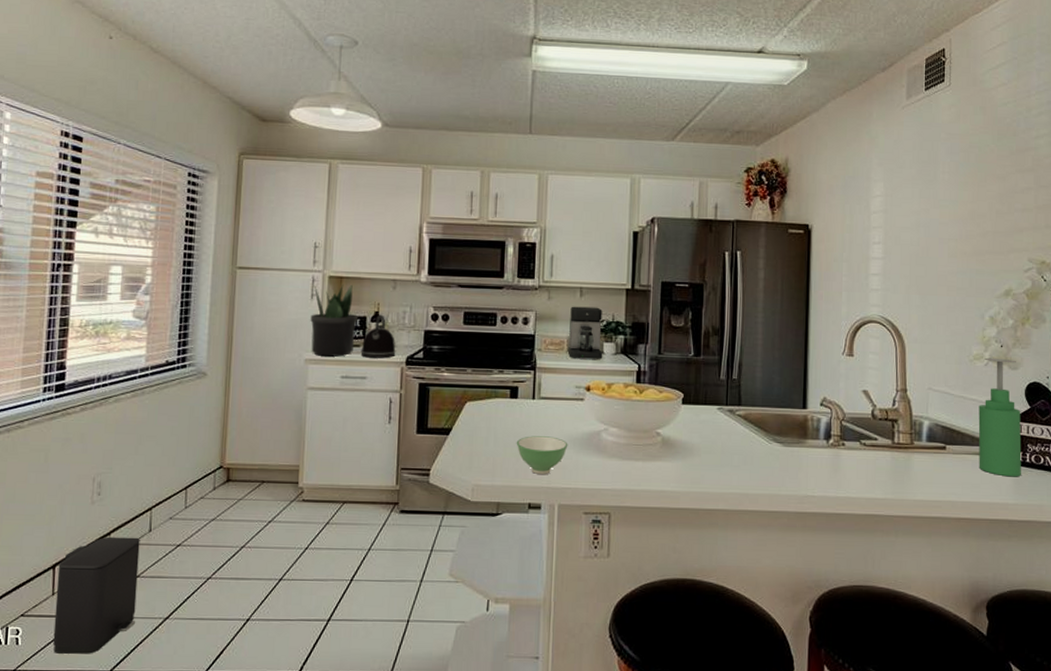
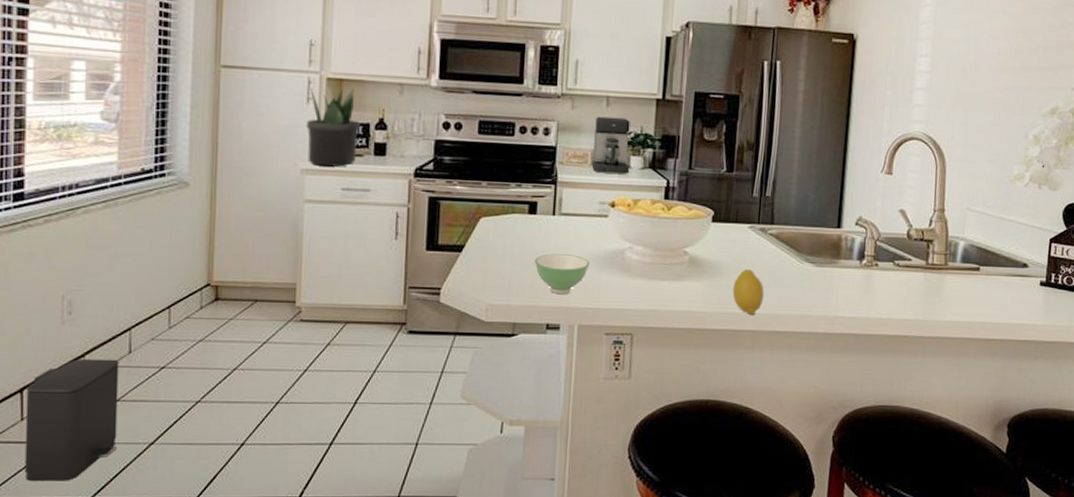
kettle: present [360,314,396,358] -> none [363,121,403,170]
fruit: none [704,450,735,494] -> present [732,269,764,314]
soap dispenser: present [978,357,1022,477] -> none [1011,177,1057,299]

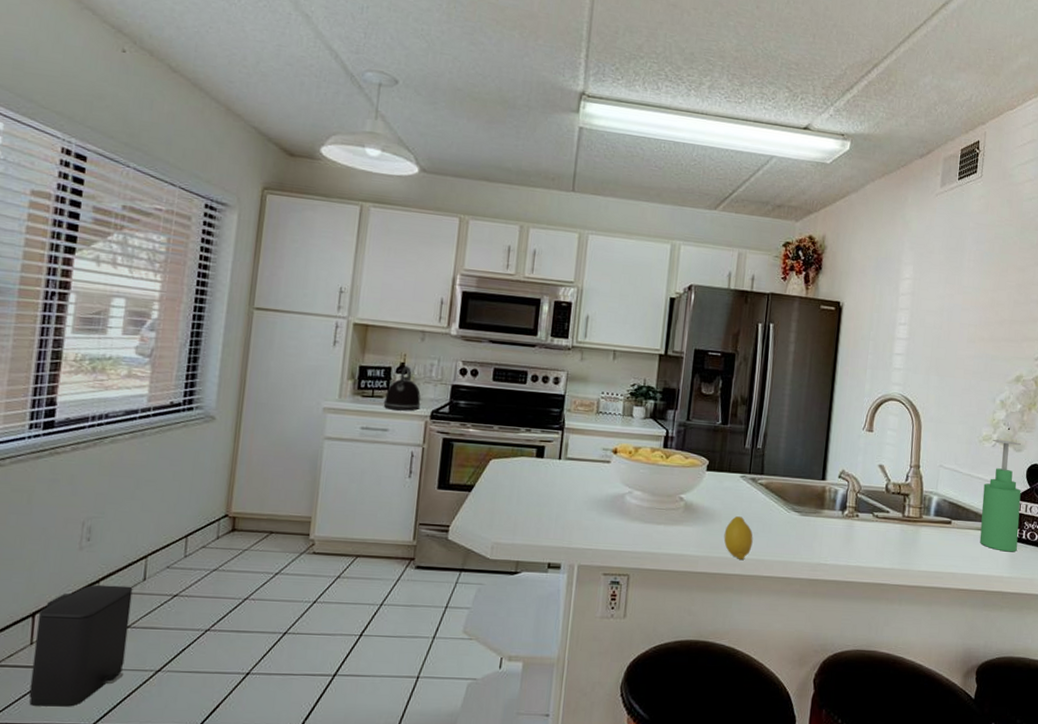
planter: present [306,85,360,167] -> none [330,329,382,407]
kettle: none [363,121,403,170] -> present [383,365,421,411]
bowl: present [534,254,590,295] -> none [539,496,592,536]
coffee maker: present [591,116,630,174] -> none [597,368,635,423]
soap dispenser: none [1011,177,1057,299] -> present [979,439,1021,552]

